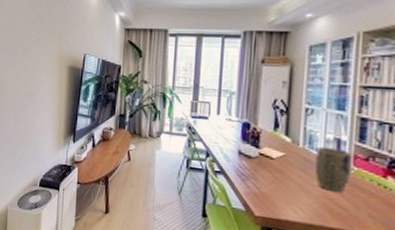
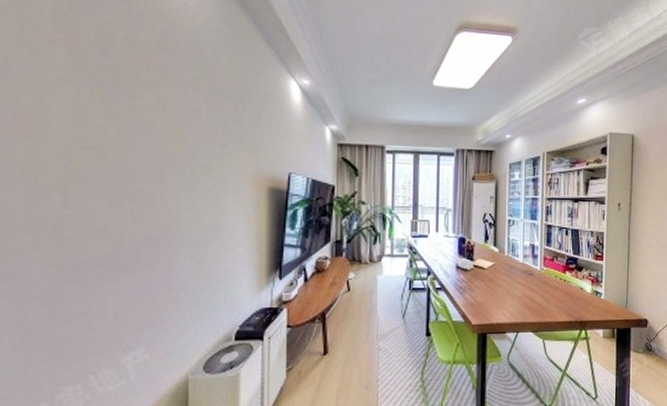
plant pot: present [314,146,352,193] -> none [516,252,542,292]

